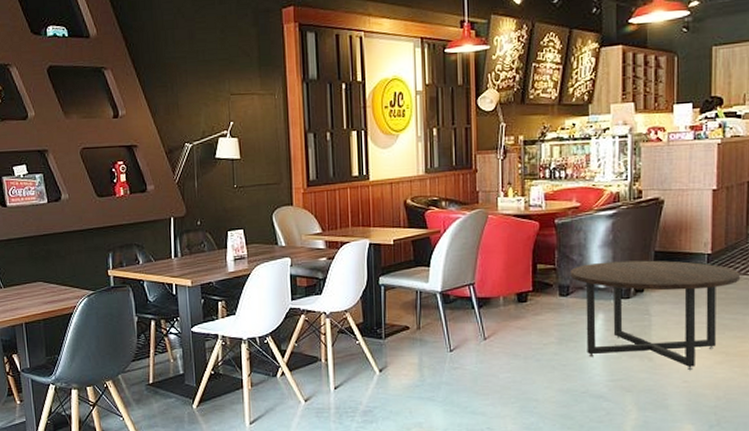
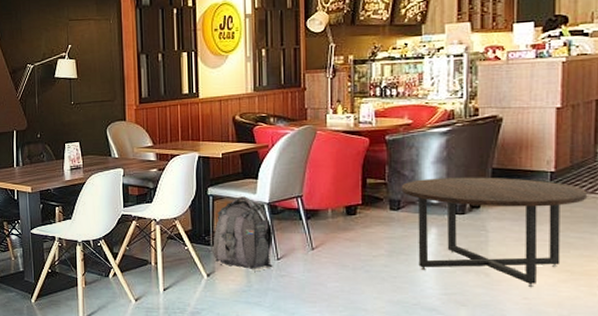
backpack: none [385,285,446,365] -> present [213,196,274,272]

